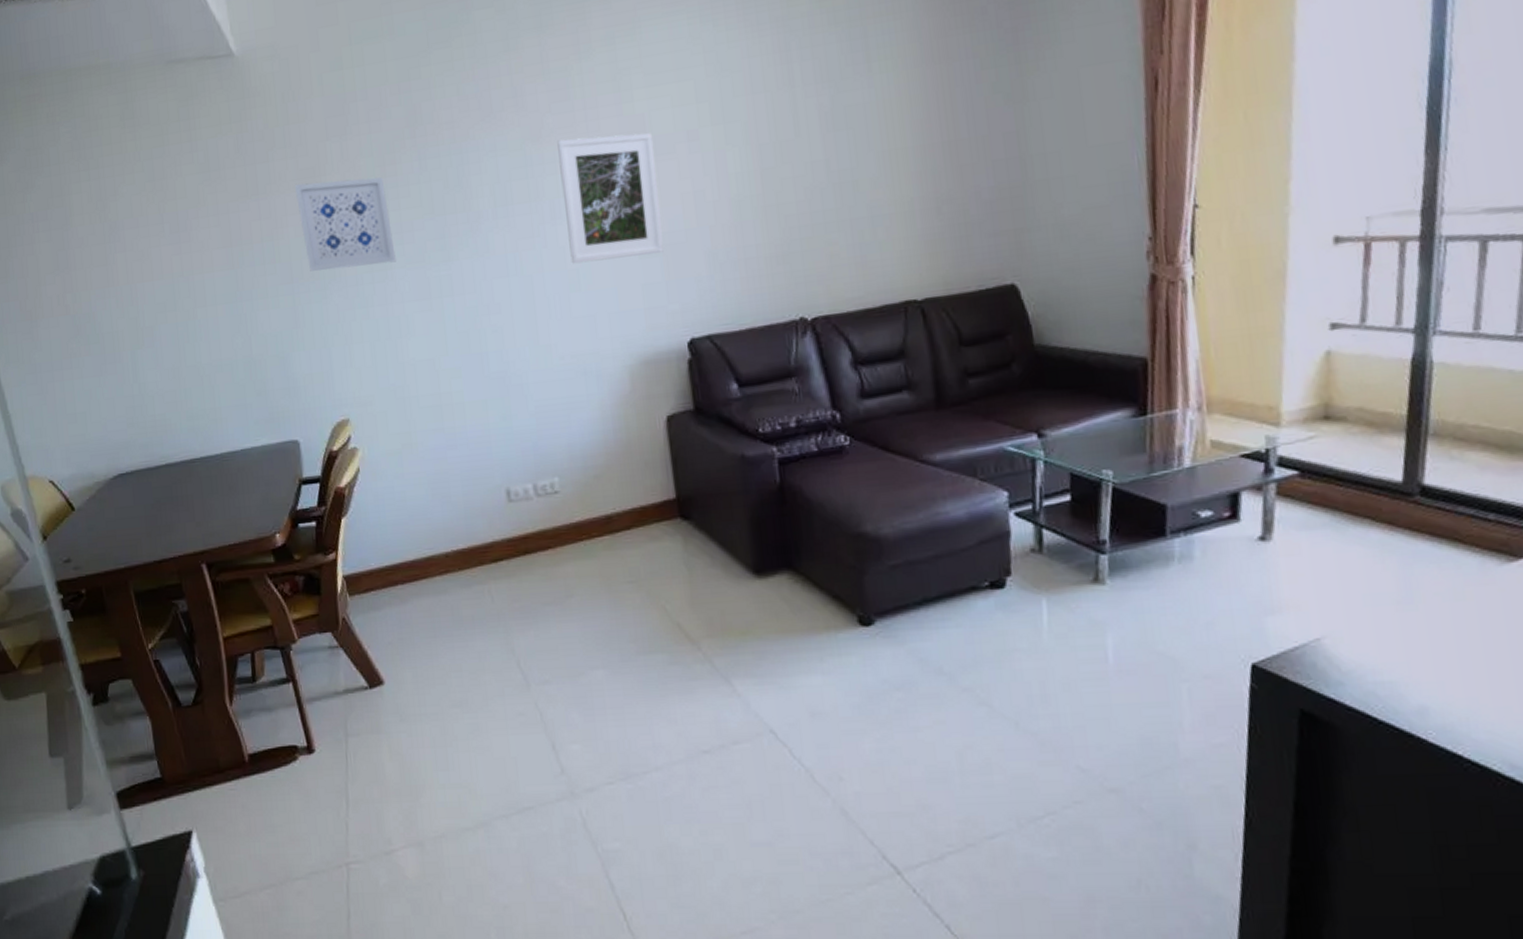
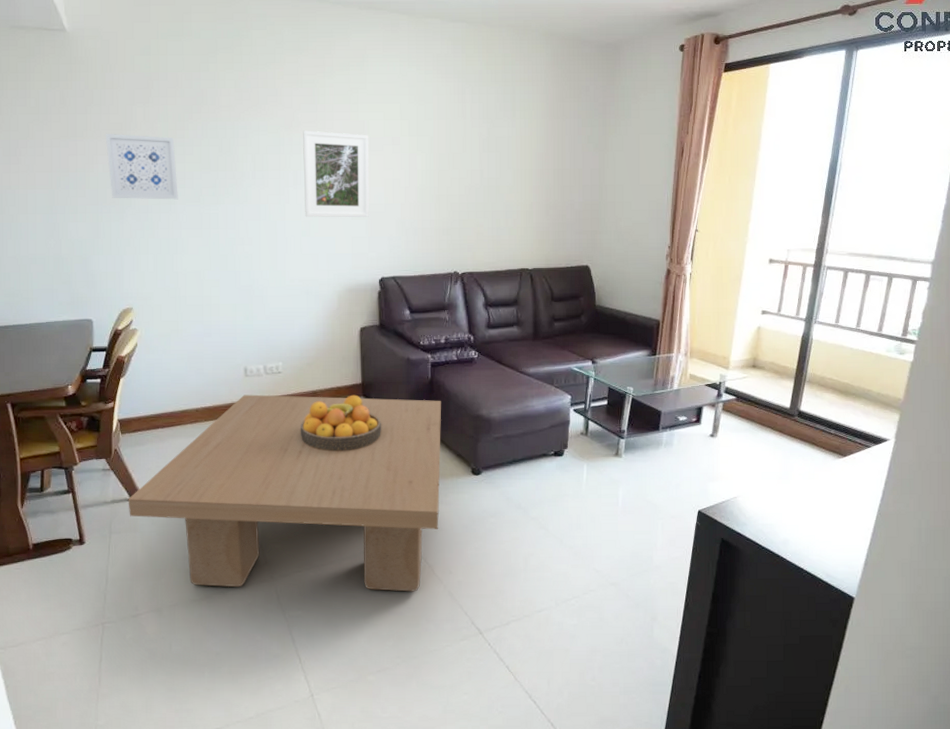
coffee table: none [365,514,815,810] -> present [128,394,442,592]
fruit bowl: none [593,516,713,602] -> present [301,395,381,451]

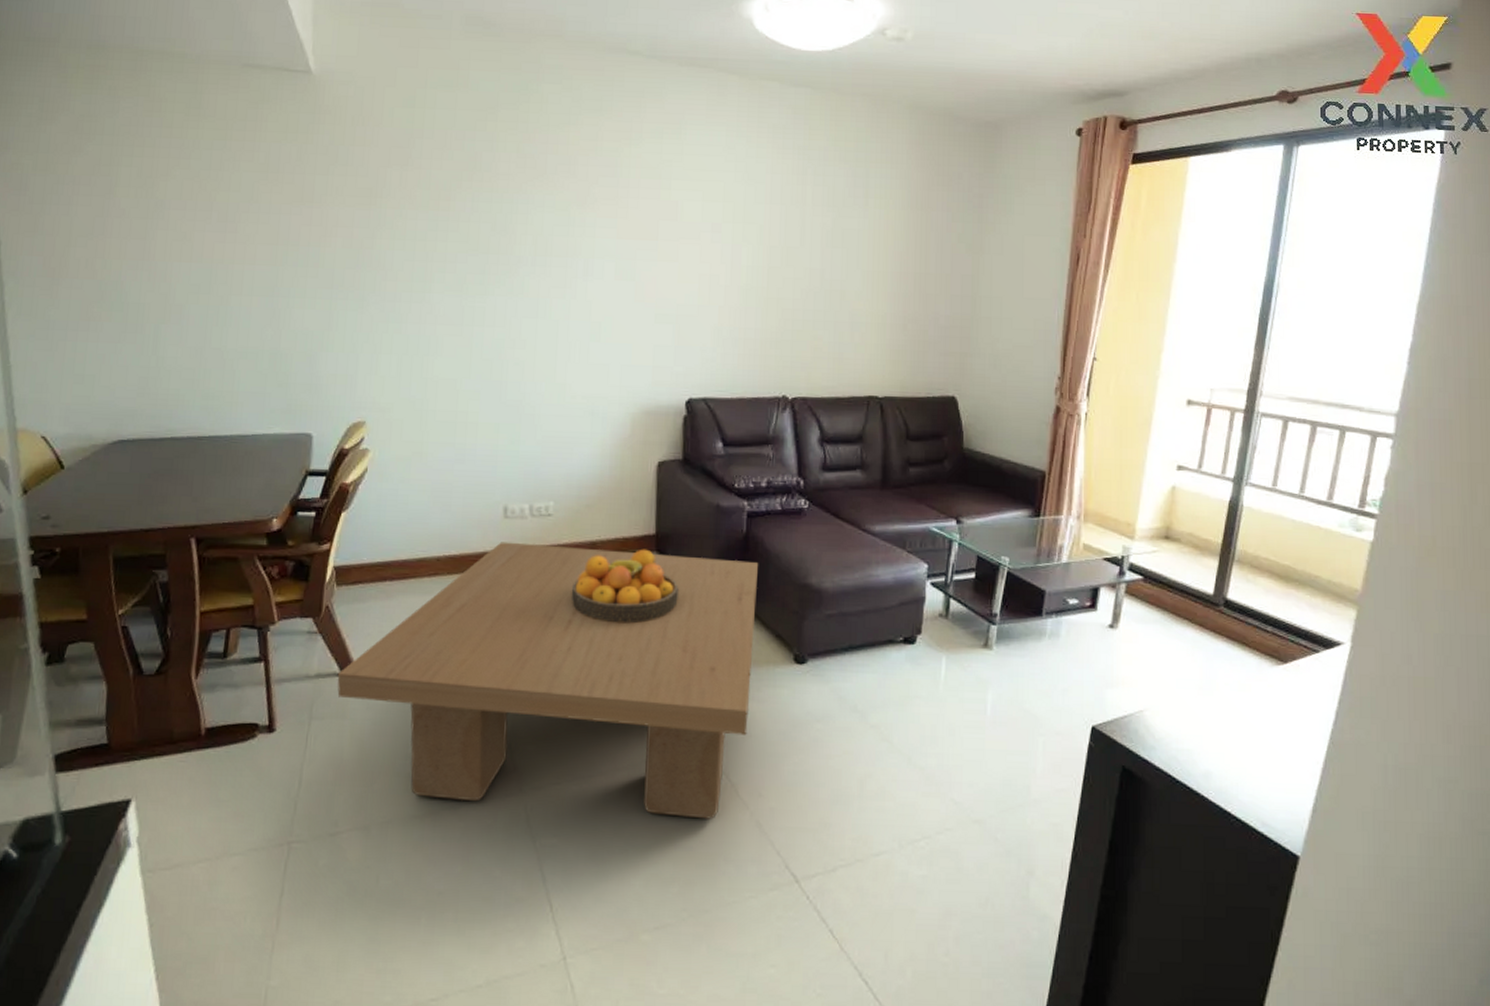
wall art: present [105,133,178,200] -> none [349,200,436,287]
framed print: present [303,130,369,218] -> none [595,209,683,322]

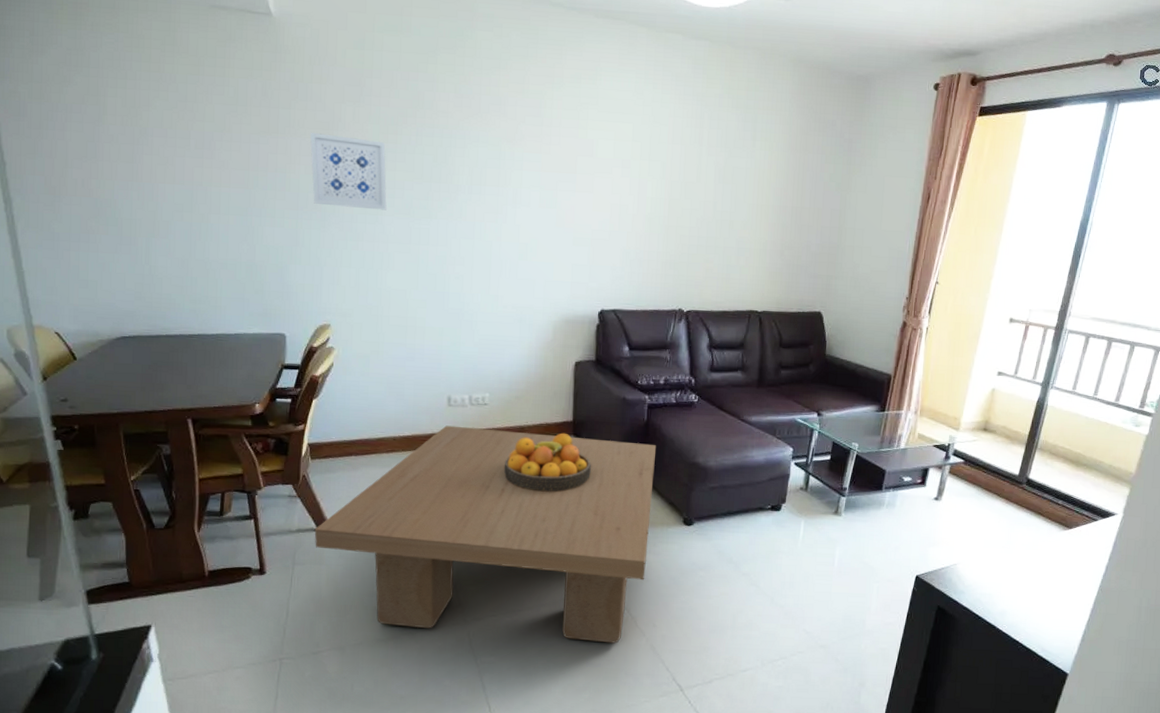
wall art: none [349,200,436,287] -> present [310,132,387,211]

